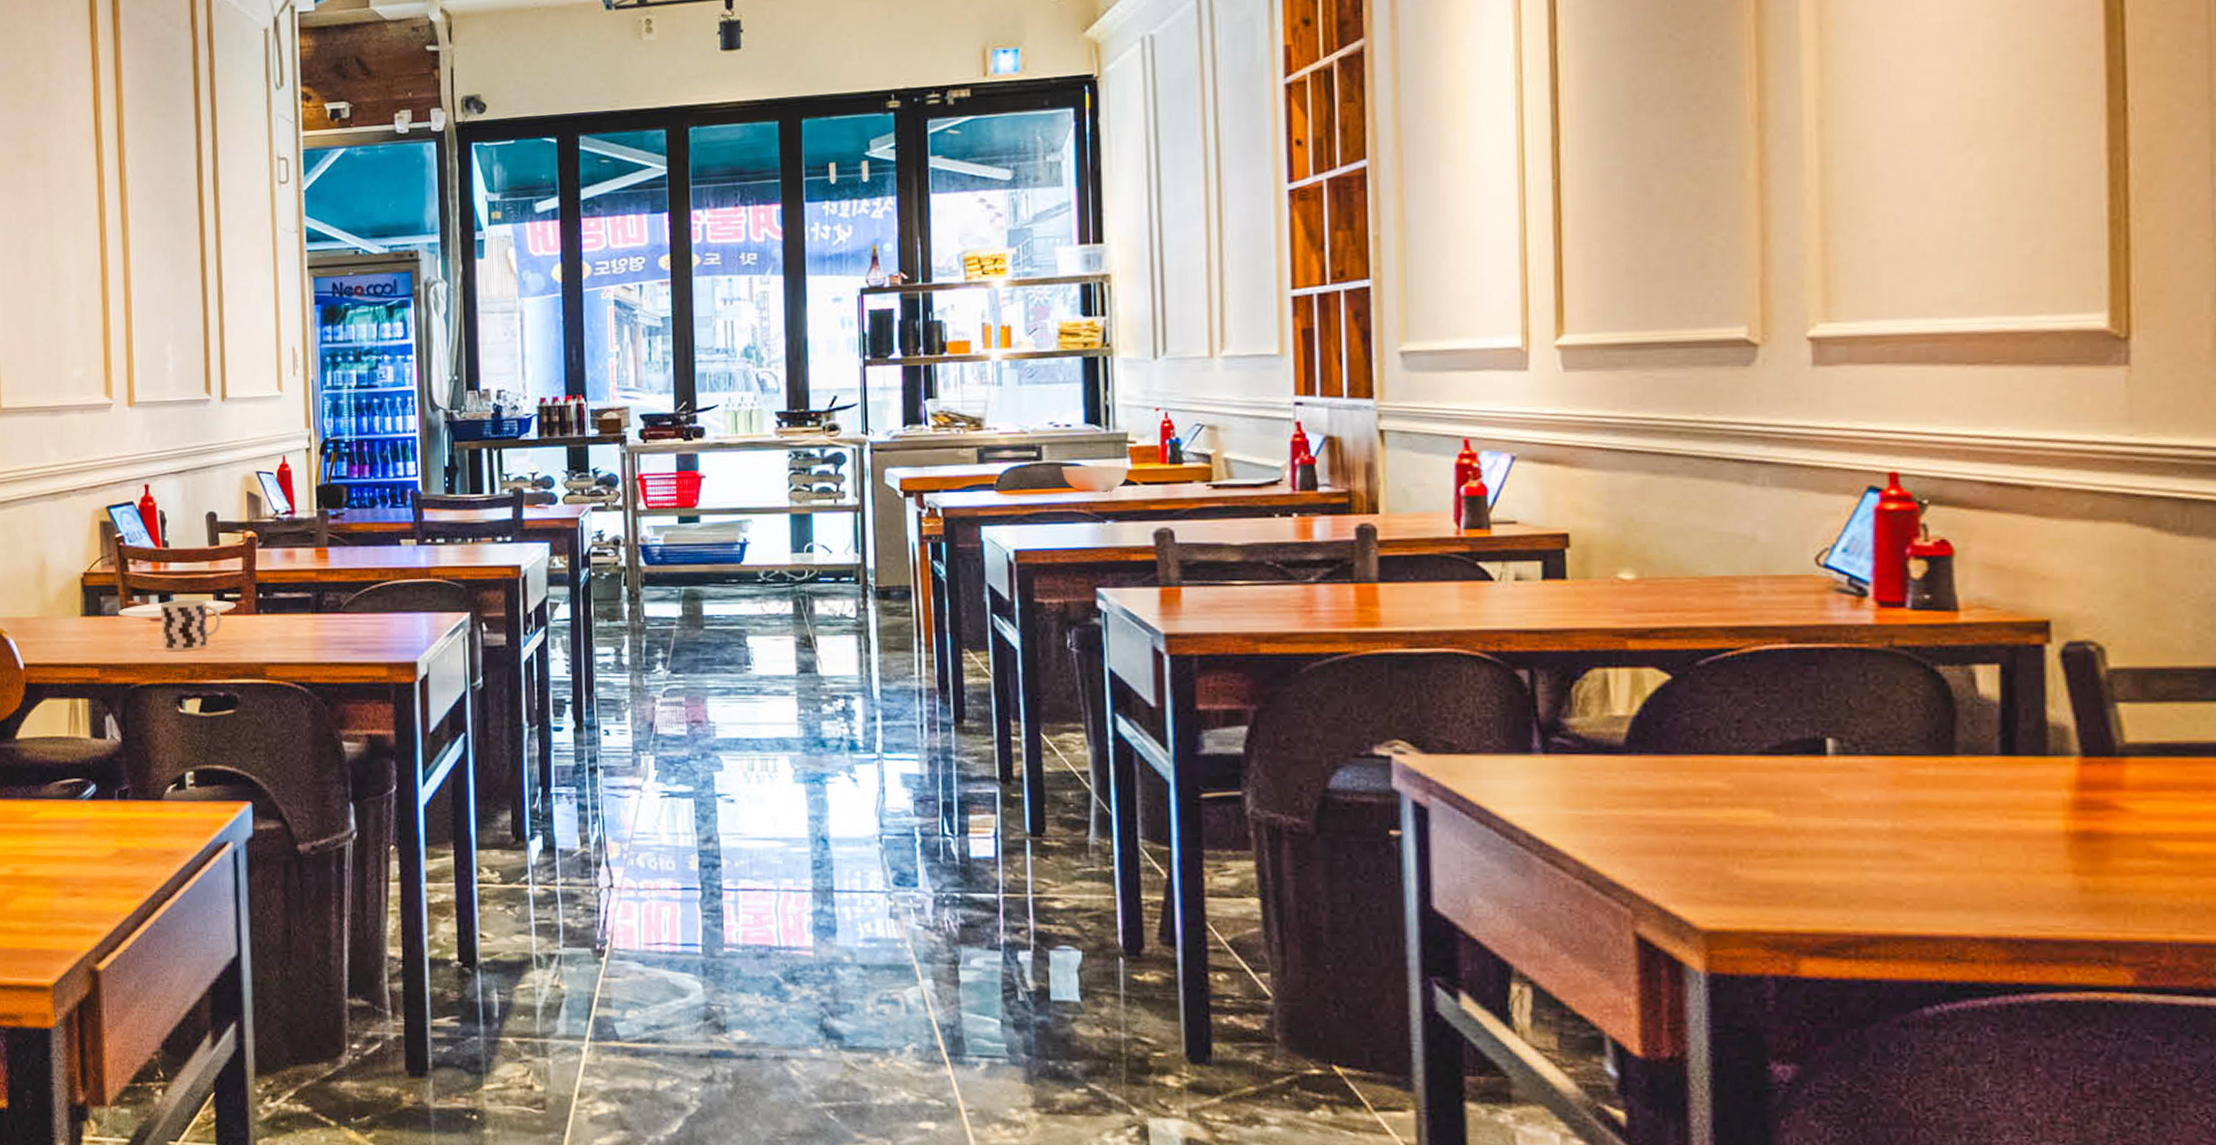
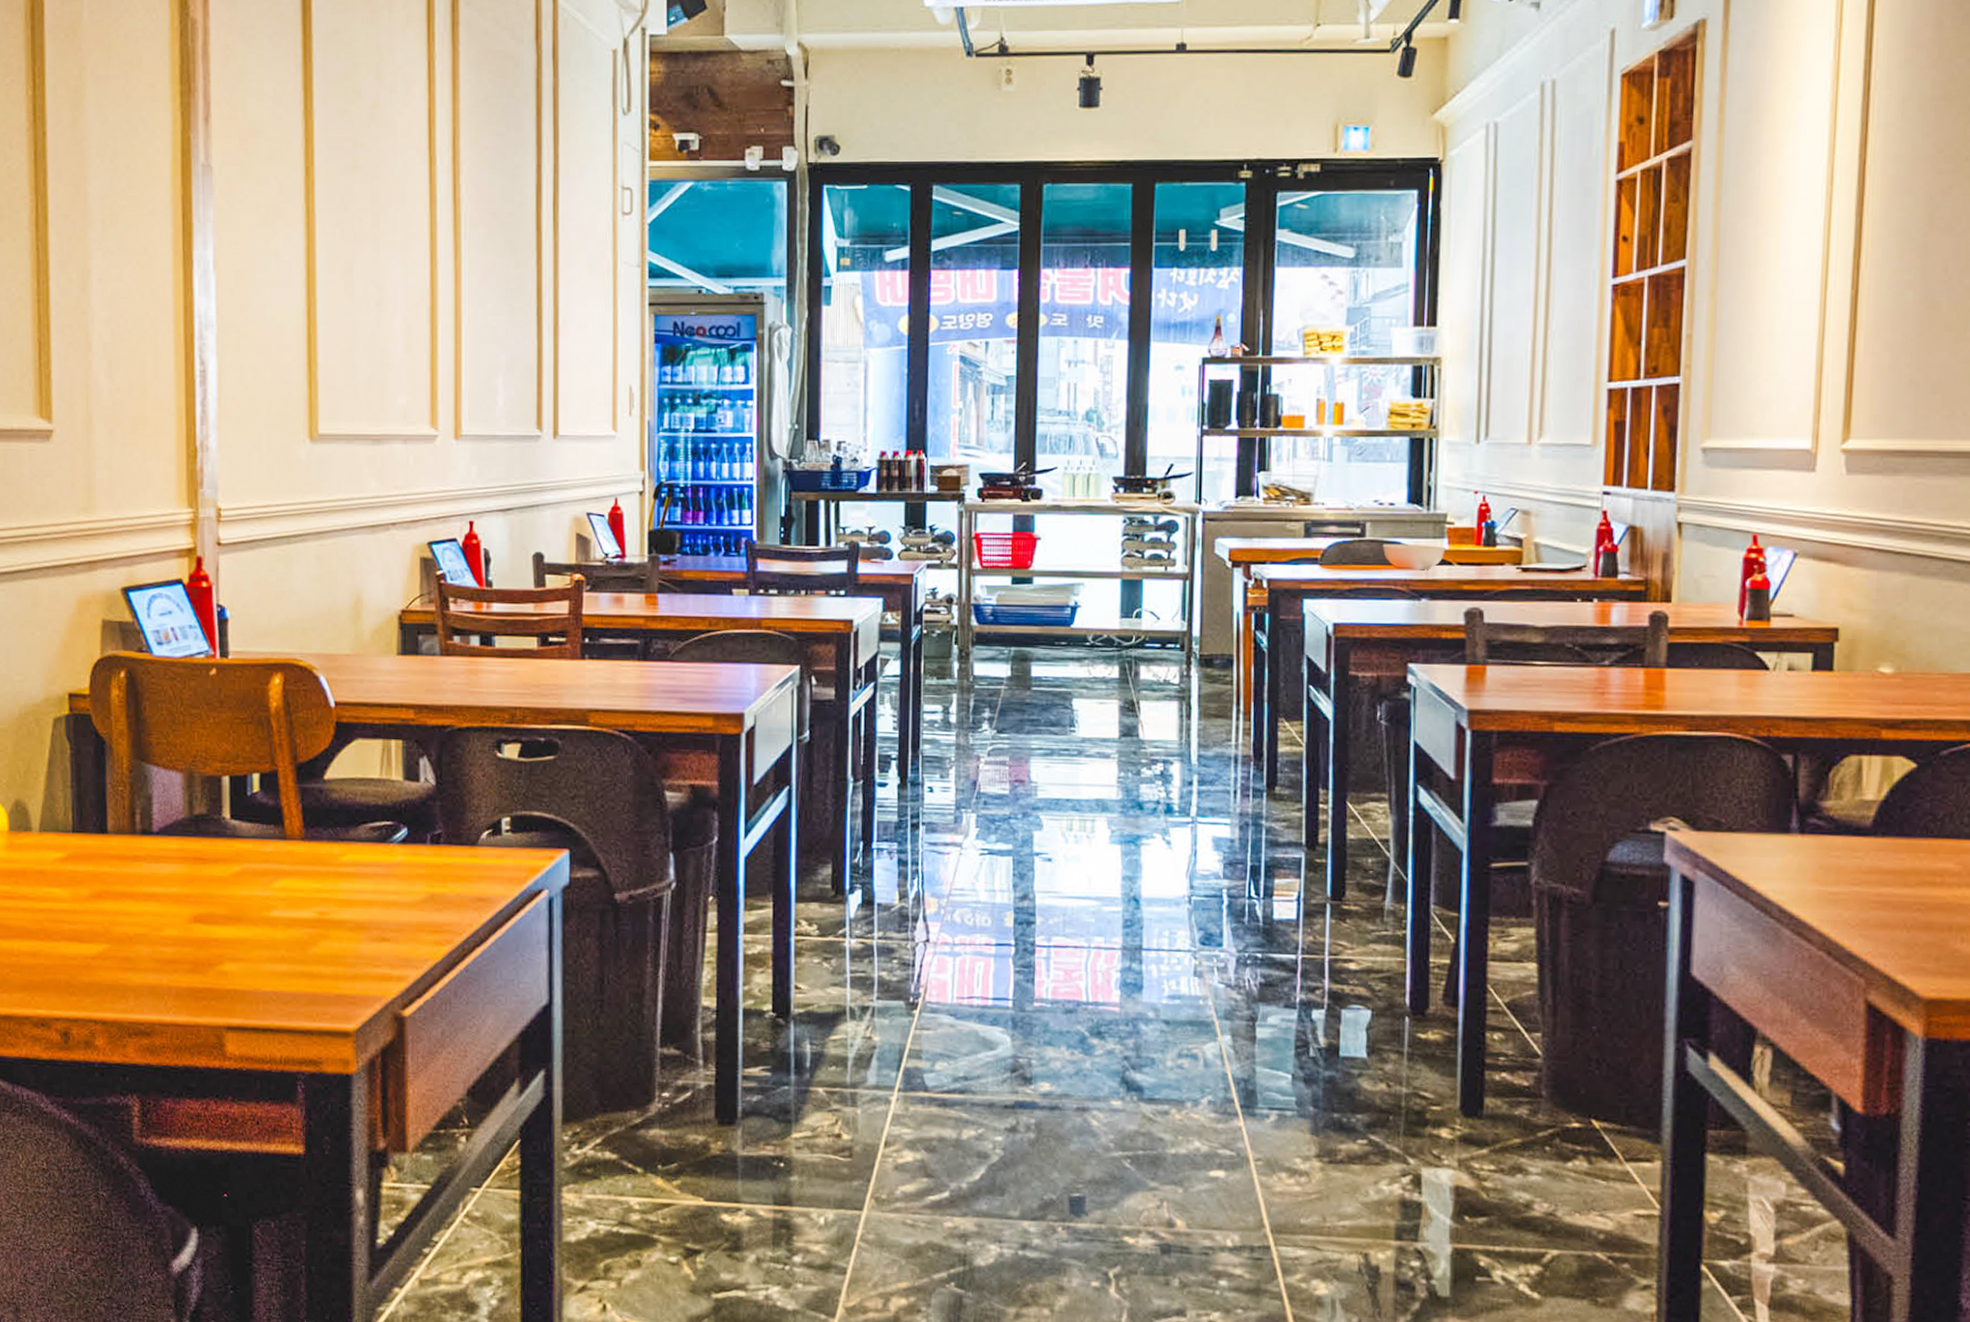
plate: present [118,600,237,622] -> none [437,643,561,664]
cup: present [160,599,222,651] -> none [481,641,545,695]

